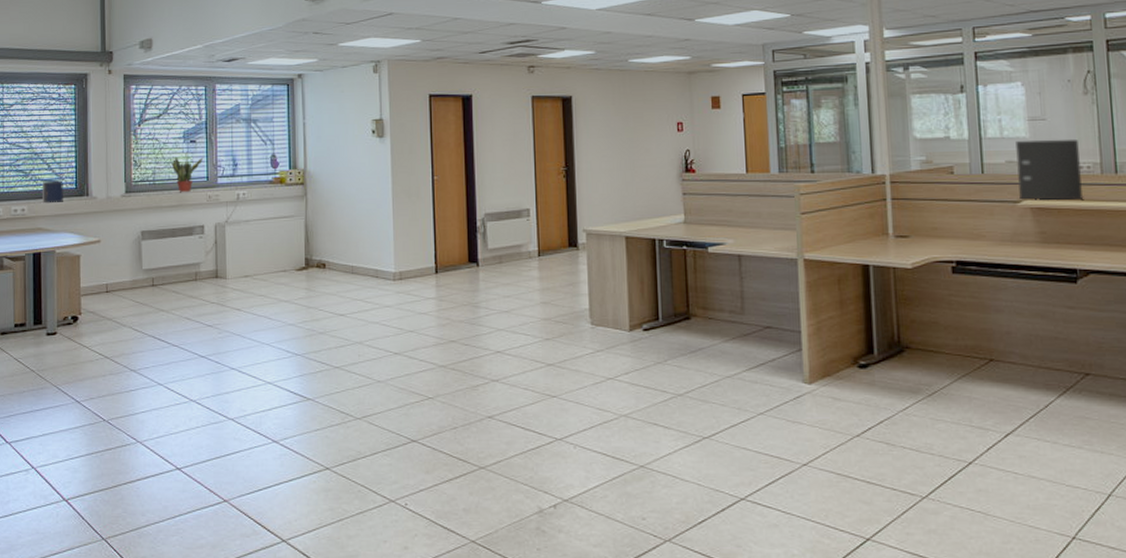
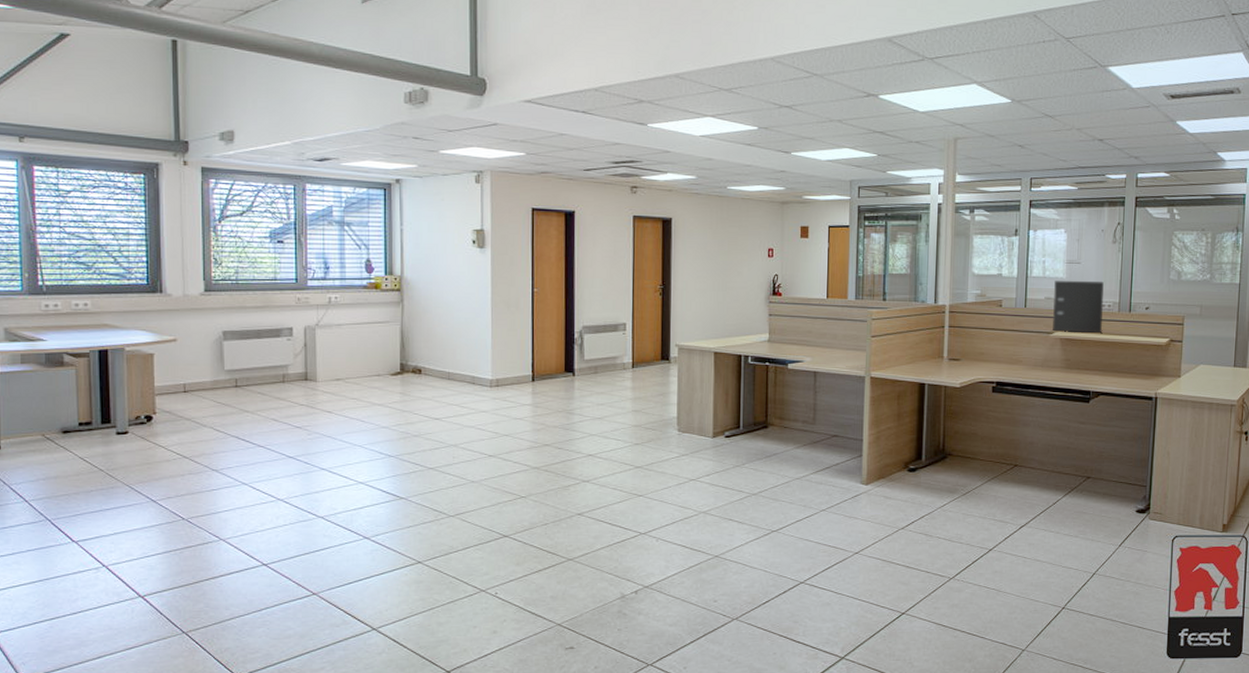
books: present [43,180,63,204] -> none [108,275,133,299]
potted plant: present [171,151,202,193] -> none [256,251,291,294]

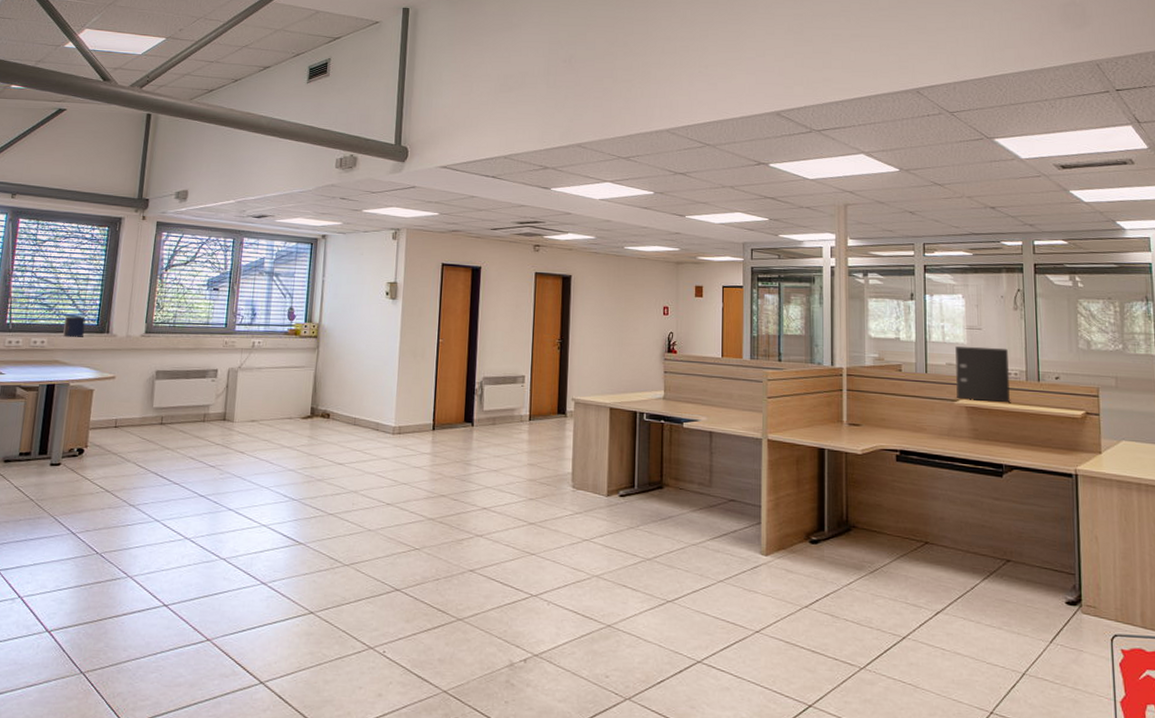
books: none [108,275,133,299] -> present [63,316,86,338]

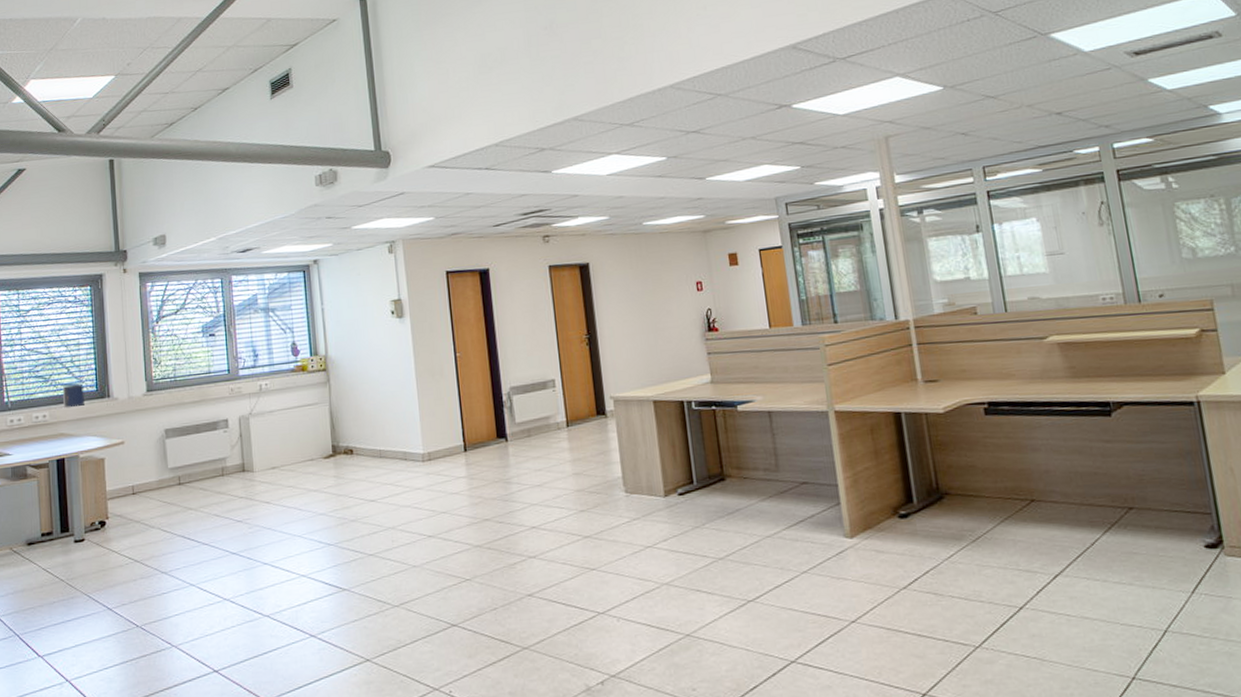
binder: present [955,345,1010,403] -> none [1036,271,1109,336]

